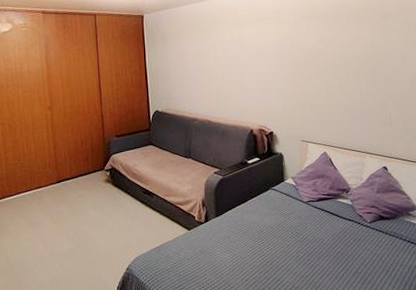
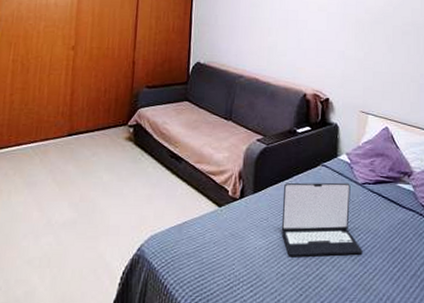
laptop: none [241,202,311,265] -> present [281,182,363,256]

